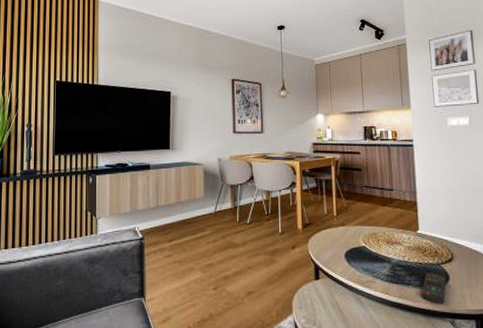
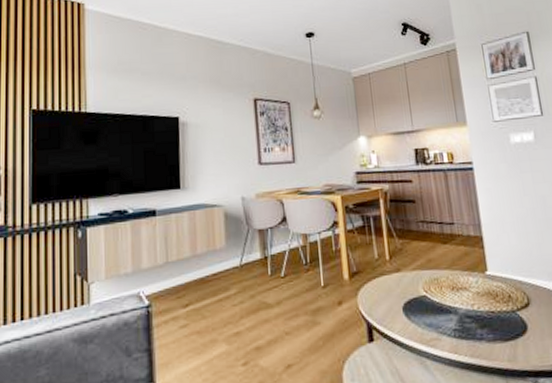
remote control: present [421,273,446,304] -> none [496,322,525,361]

